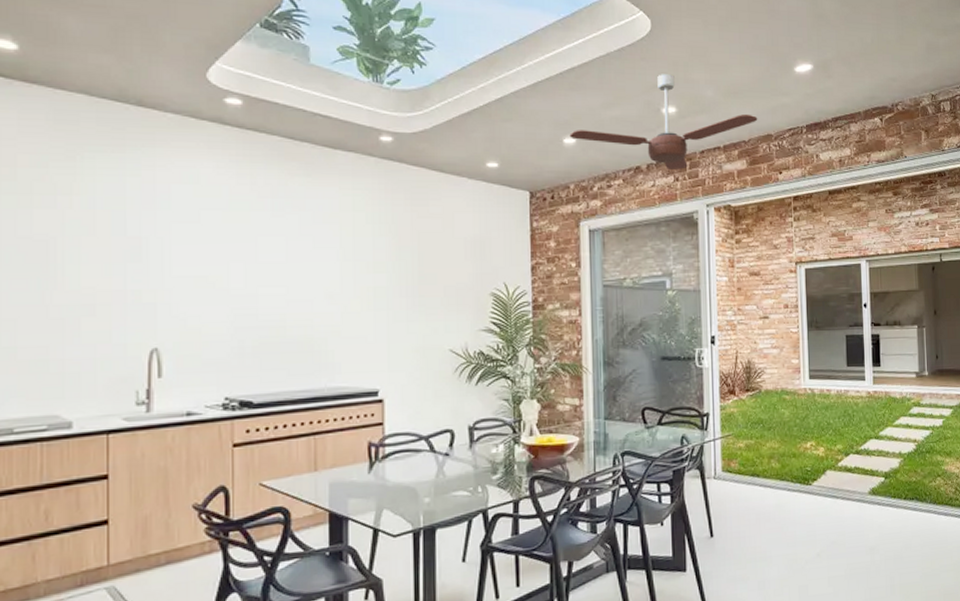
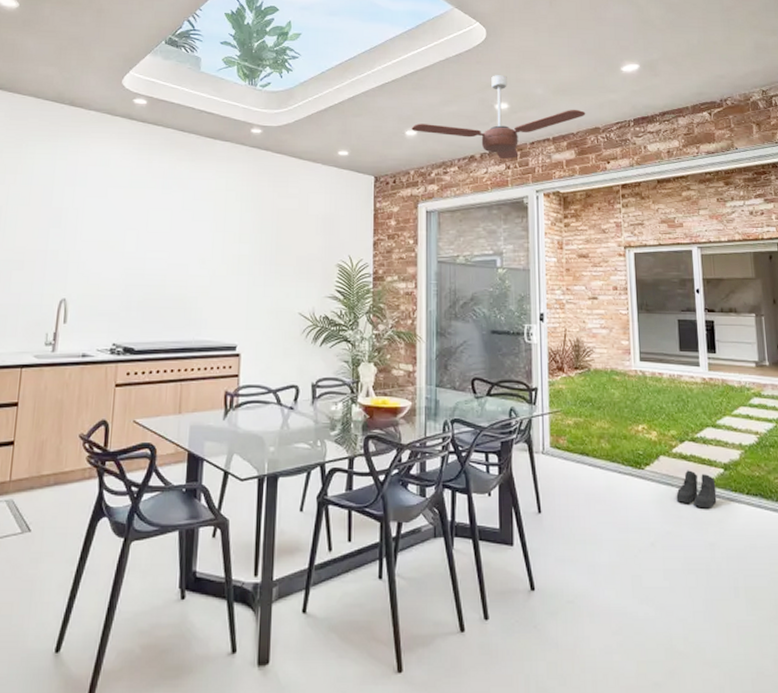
boots: none [841,481,878,517] -> present [676,470,717,509]

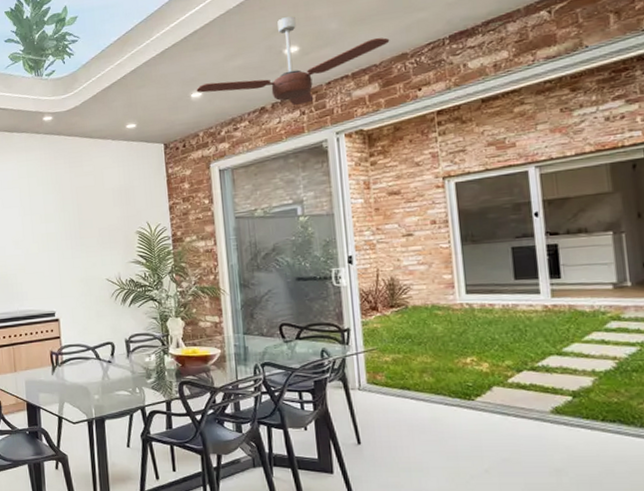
boots: present [676,470,717,509] -> none [513,399,564,436]

